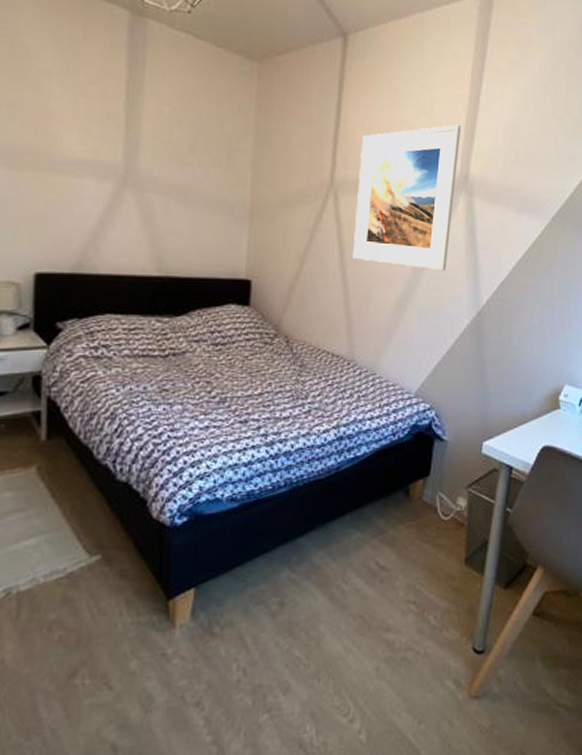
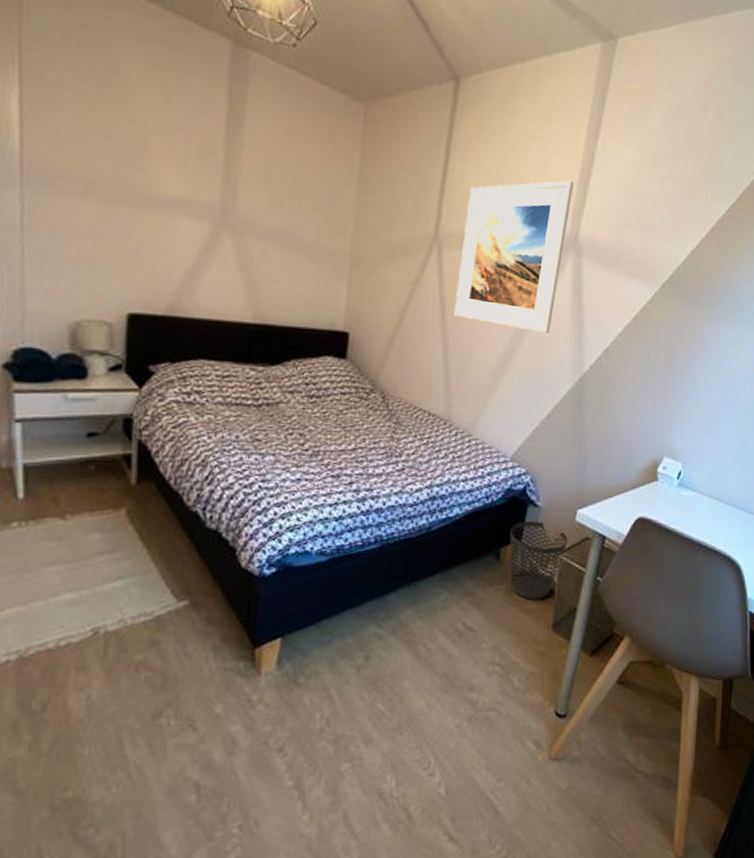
wastebasket: none [418,456,475,535] -> present [509,521,568,599]

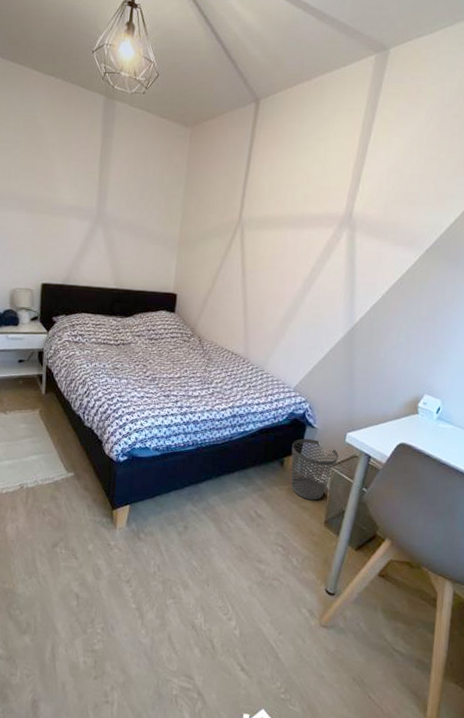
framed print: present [454,180,574,334] -> none [252,170,350,293]

